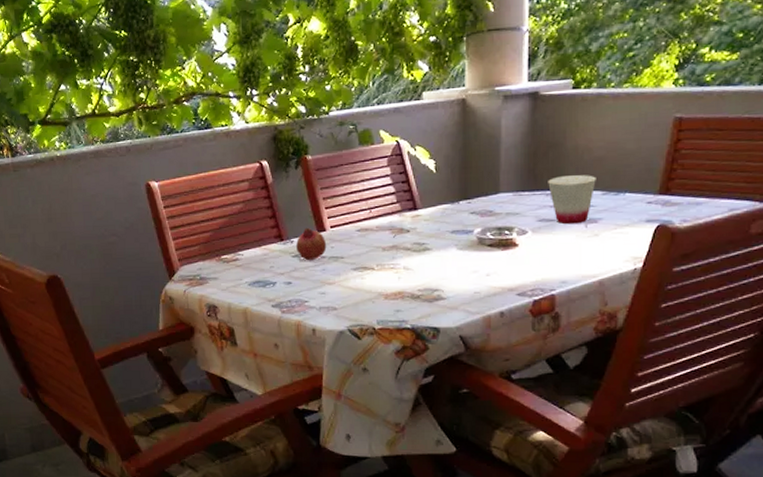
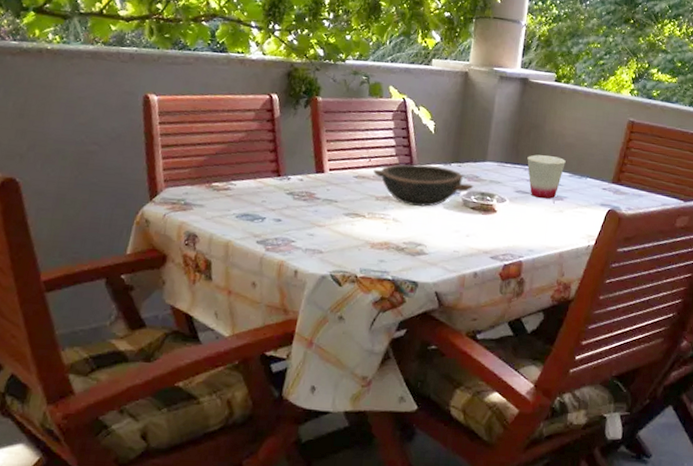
fruit: present [296,227,327,261] -> none [292,166,323,201]
bowl: none [376,206,488,251] -> present [373,164,474,207]

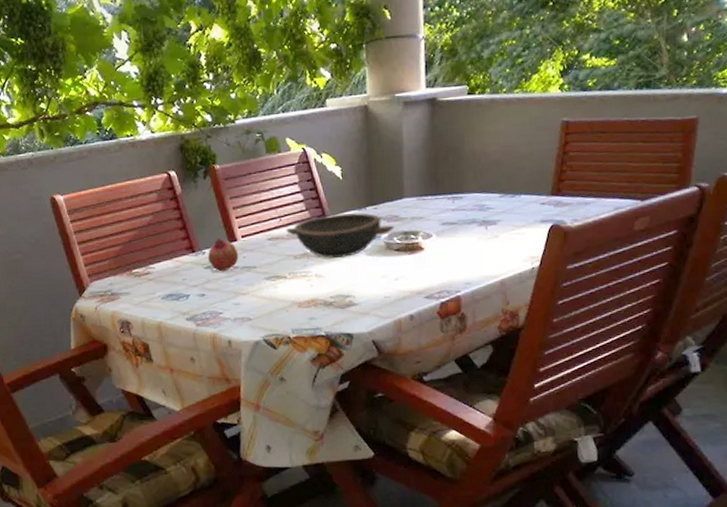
fruit: none [292,166,323,201] -> present [208,237,239,272]
cup: present [527,154,566,199] -> none [449,178,494,227]

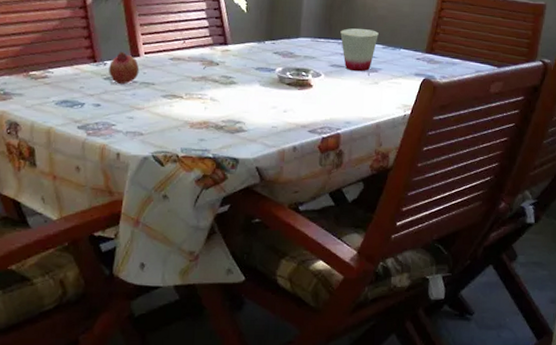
bowl: present [286,212,395,258] -> none [188,43,289,85]
cup: none [449,178,494,227] -> present [340,28,379,72]

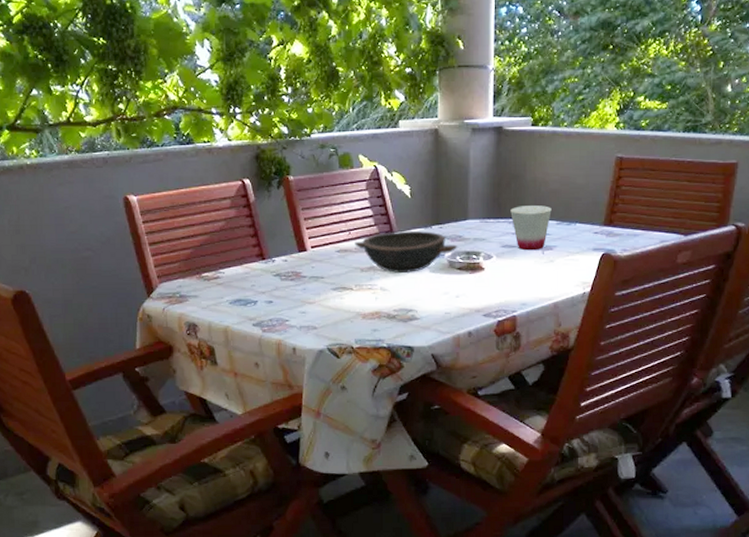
fruit: present [109,51,140,85] -> none [278,247,308,280]
bowl: none [188,43,289,85] -> present [355,230,458,273]

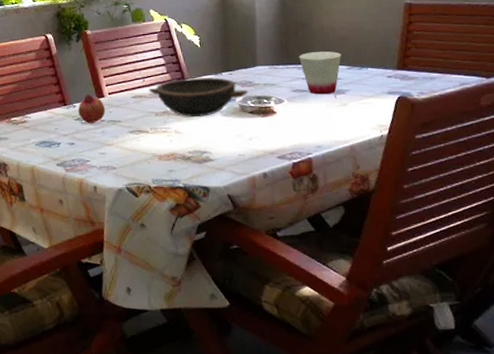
fruit: none [278,247,308,280] -> present [78,94,106,124]

